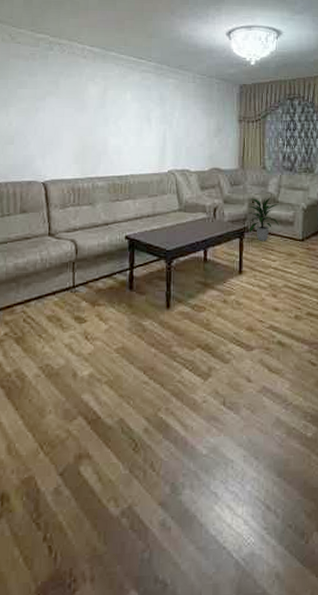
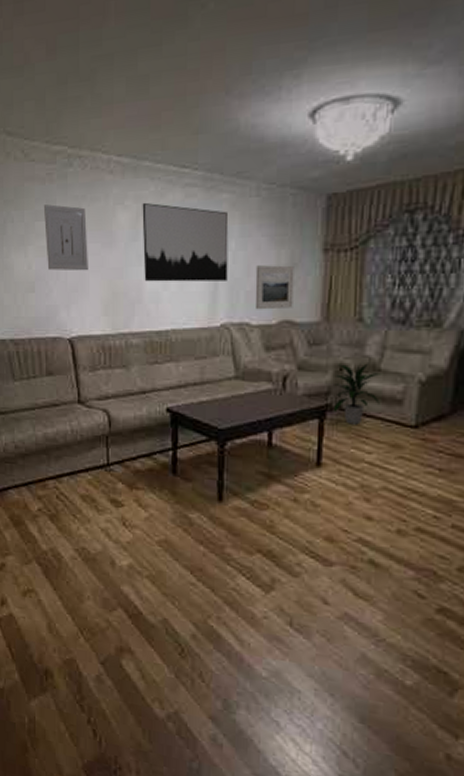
wall art: none [26,77,63,129] -> present [43,204,88,271]
wall art: none [108,80,174,139] -> present [142,202,229,282]
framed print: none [193,129,220,161] -> present [255,265,294,310]

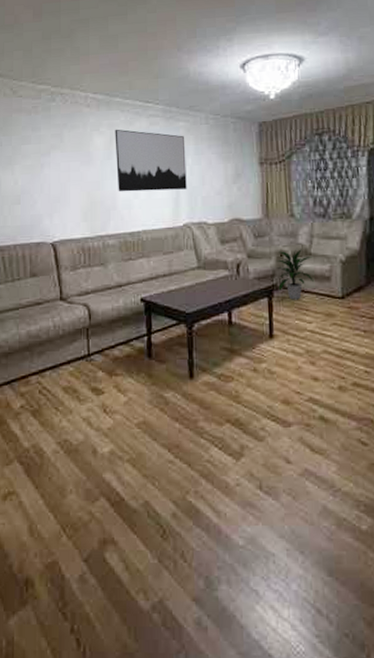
wall art: present [43,204,88,271] -> none [29,131,69,185]
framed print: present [255,265,294,310] -> none [209,175,240,211]

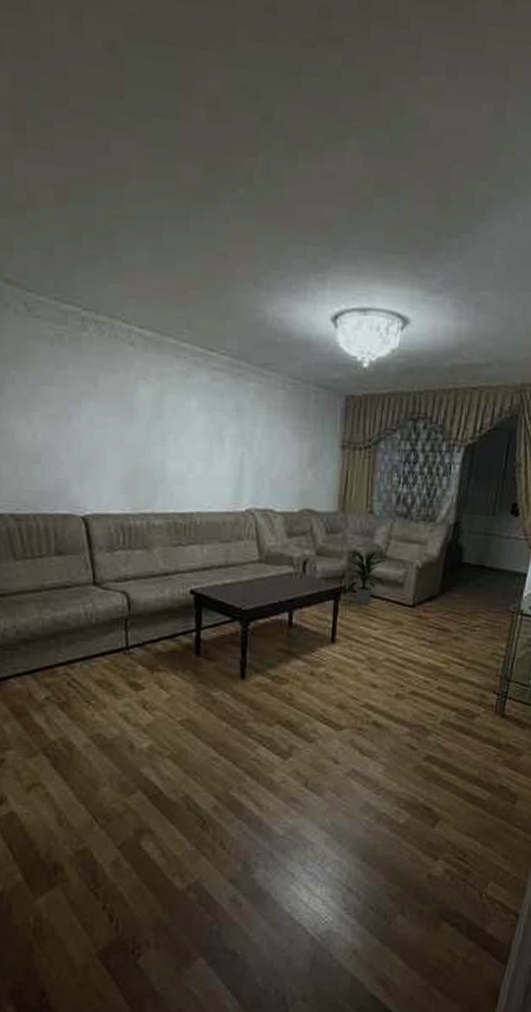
wall art: present [115,129,187,192] -> none [166,380,255,468]

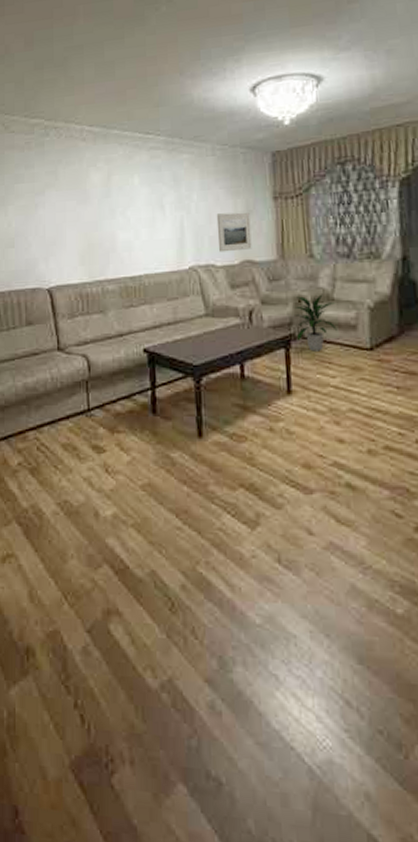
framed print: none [279,455,315,499] -> present [216,212,252,253]

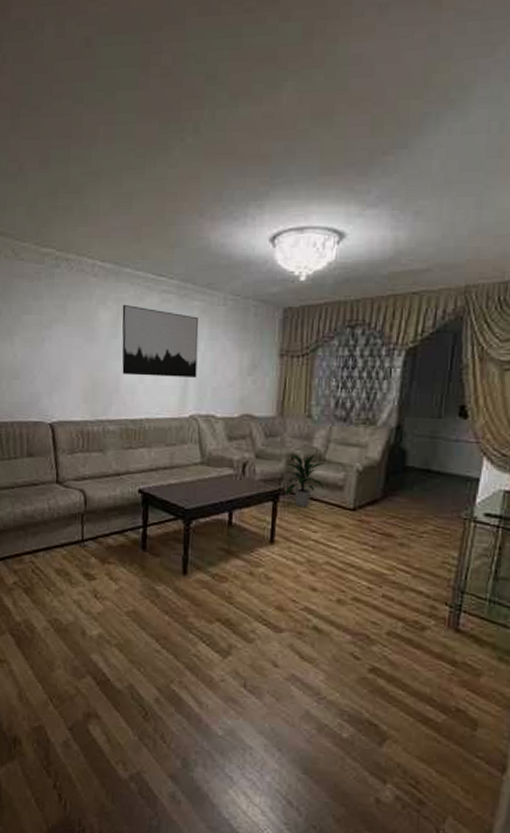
wall art: none [113,164,192,233] -> present [122,304,199,377]
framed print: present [216,212,252,253] -> none [220,365,255,405]

